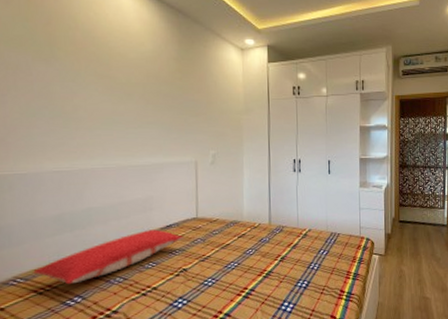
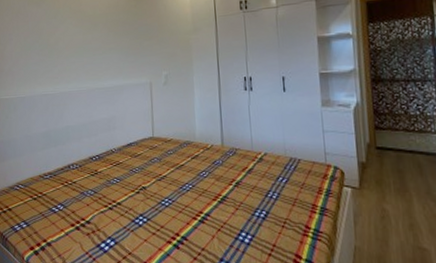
pillow: present [33,229,185,285] -> none [29,147,143,193]

